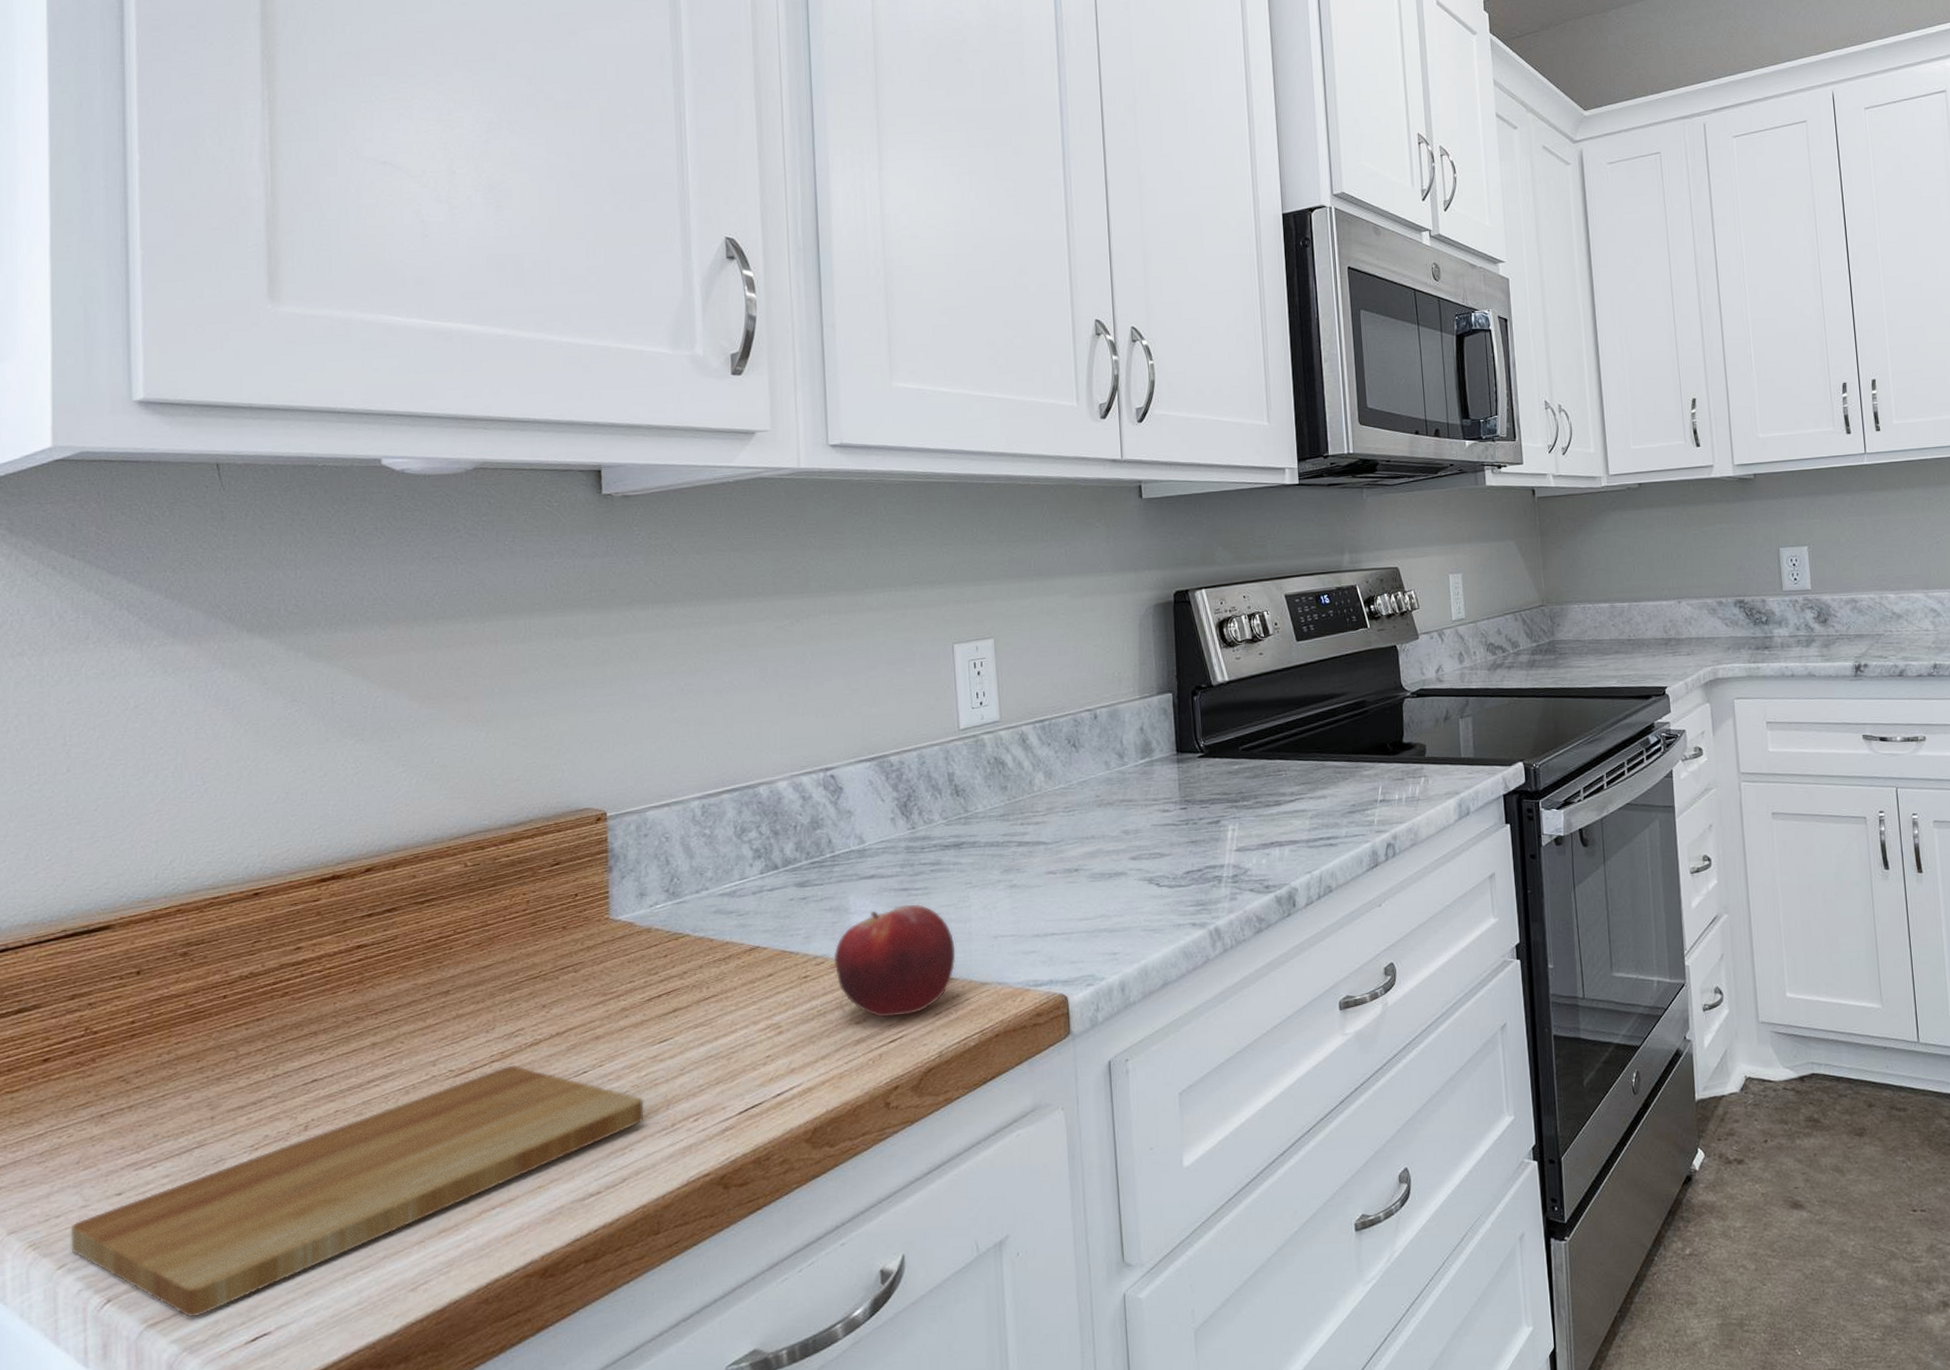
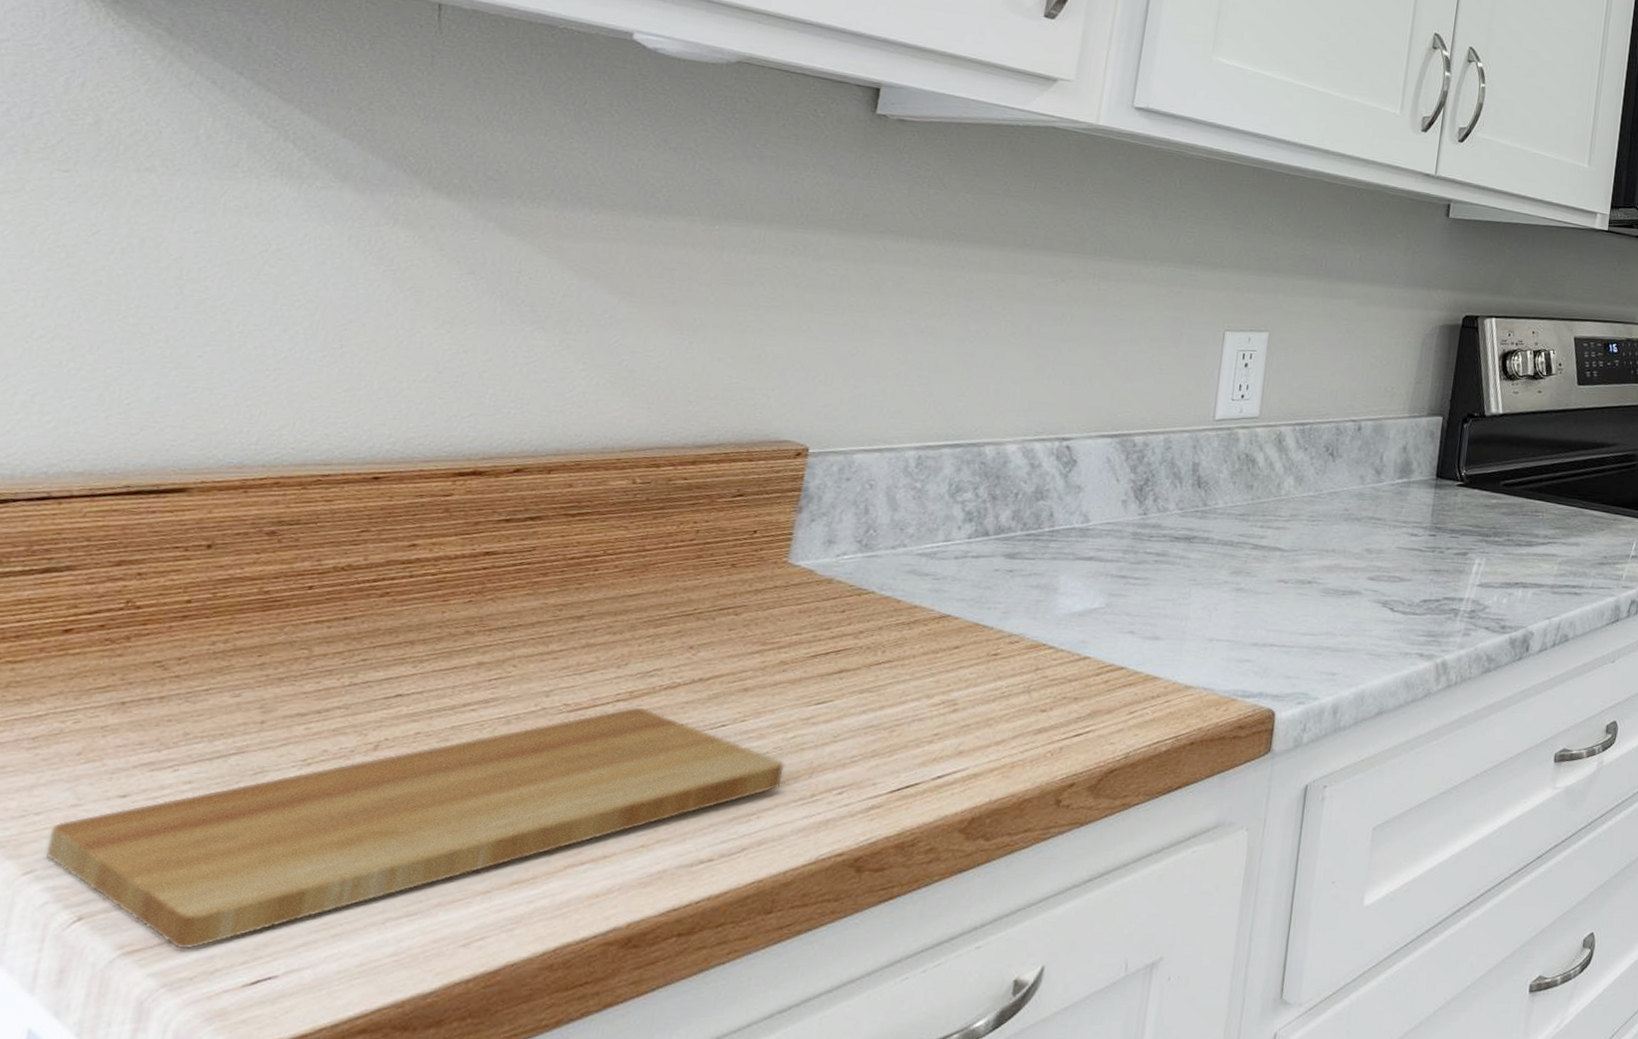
fruit: present [834,904,956,1018] -> none [1029,592,1166,710]

